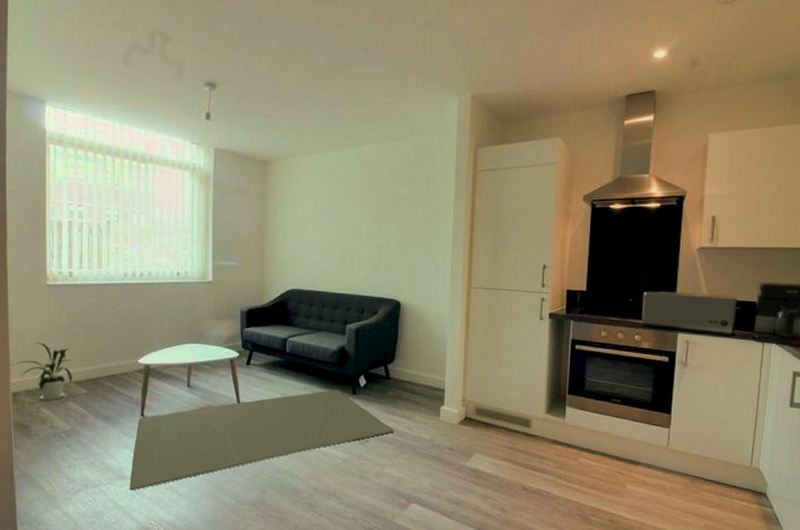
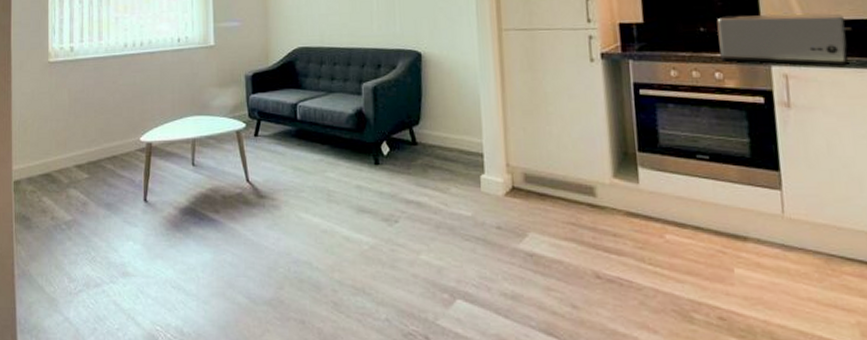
house plant: present [9,341,72,401] -> none [12,123,73,189]
rug: present [129,389,395,491] -> none [133,159,428,290]

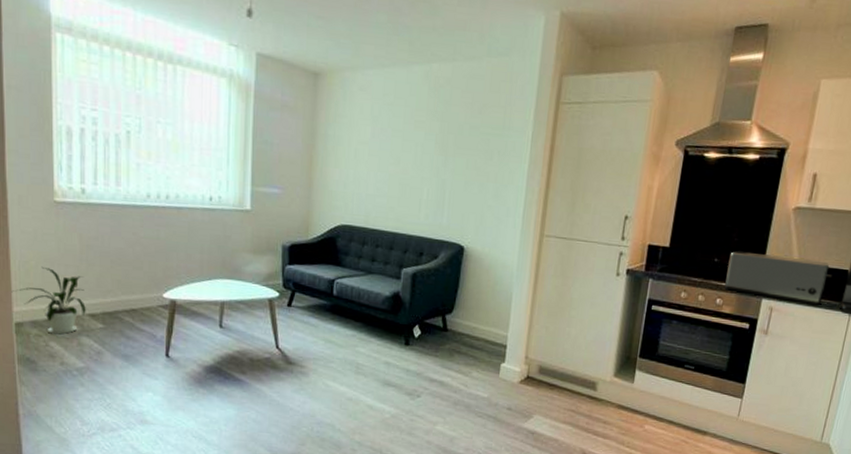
house plant: none [12,123,73,189] -> present [11,266,86,335]

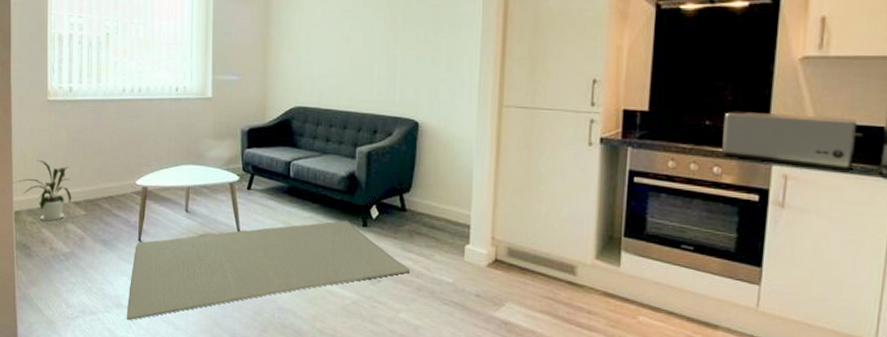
rug: none [152,338,449,437] -> present [126,220,411,321]

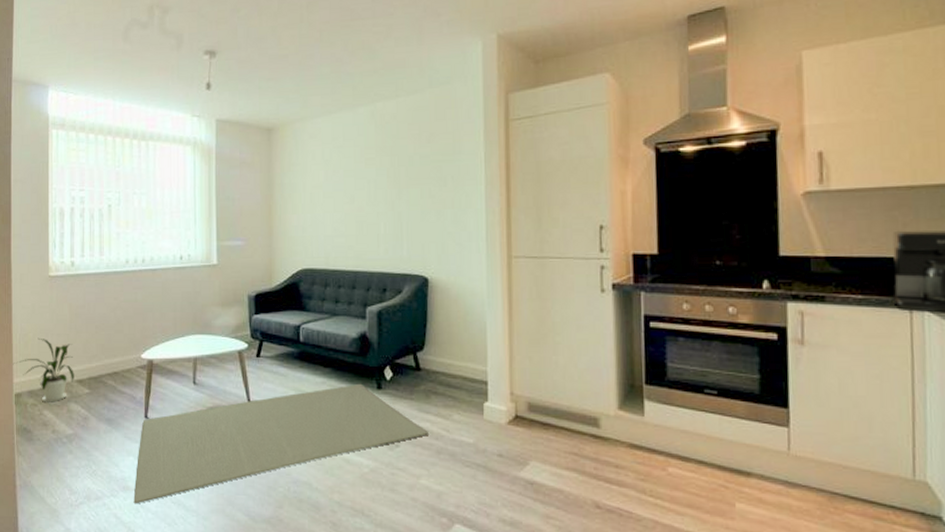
toaster: present [722,111,863,173] -> none [734,249,873,306]

